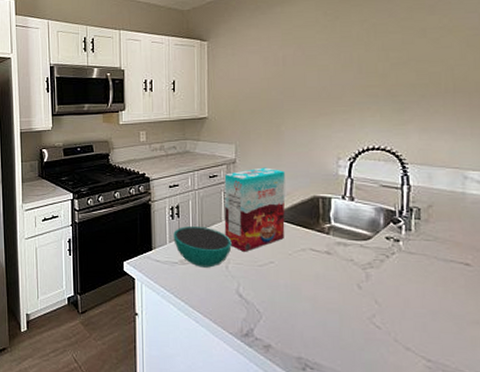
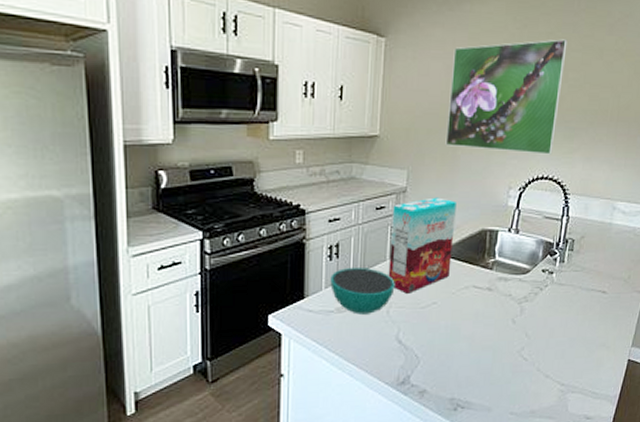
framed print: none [268,24,384,127] -> present [445,39,568,155]

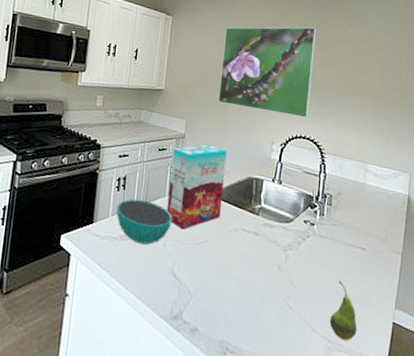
fruit: none [564,326,592,382] -> present [329,281,357,341]

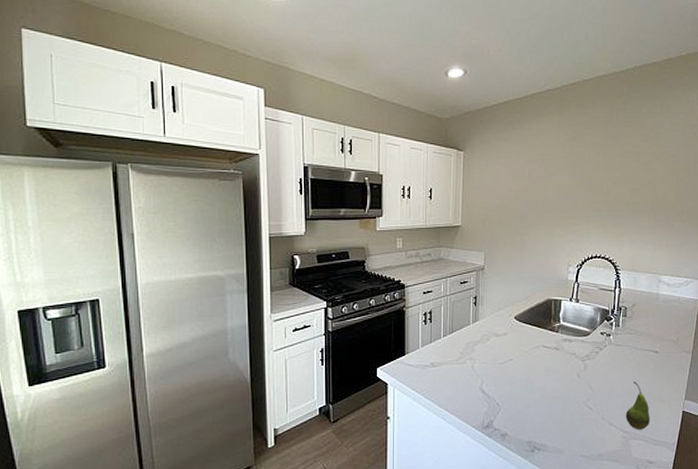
bowl: present [116,199,172,245] -> none [425,329,478,369]
cereal box: present [166,145,227,229] -> none [472,273,525,352]
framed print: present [218,27,317,118] -> none [514,147,610,238]

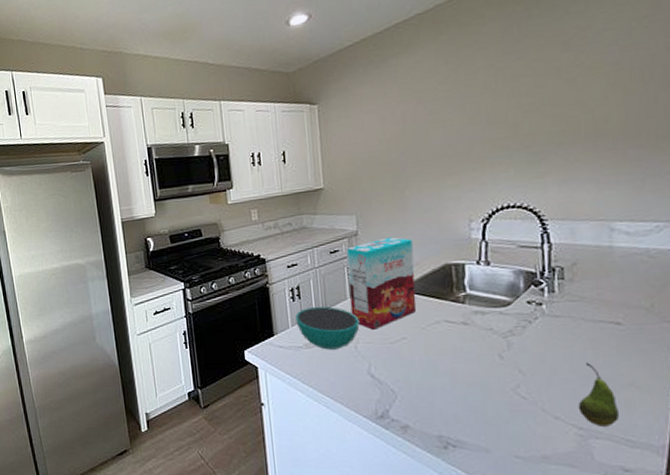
bowl: none [425,329,478,369] -> present [295,306,360,350]
cereal box: none [472,273,525,352] -> present [346,237,417,330]

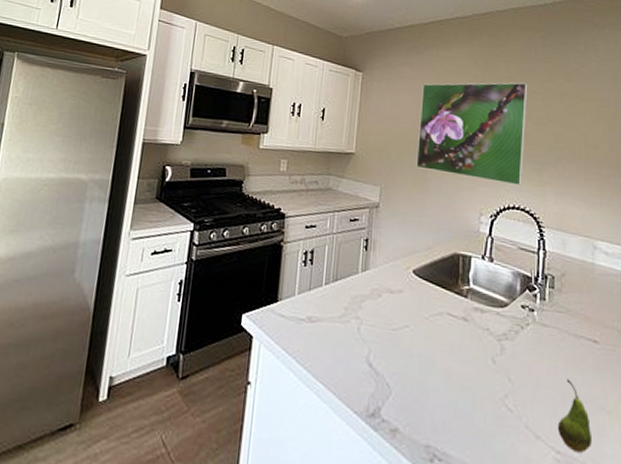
bowl: present [295,306,360,350] -> none [303,275,367,329]
cereal box: present [346,237,417,330] -> none [360,215,428,312]
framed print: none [386,67,516,189] -> present [416,82,528,186]

